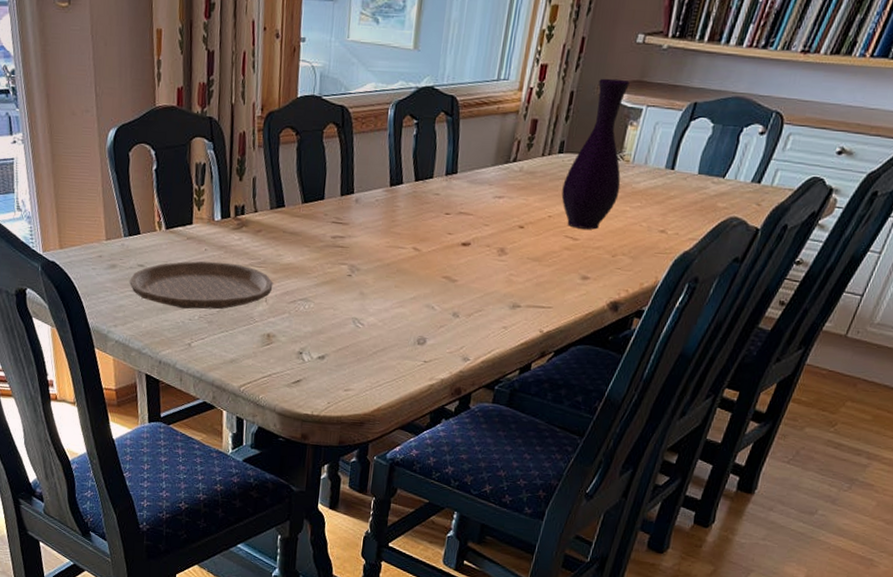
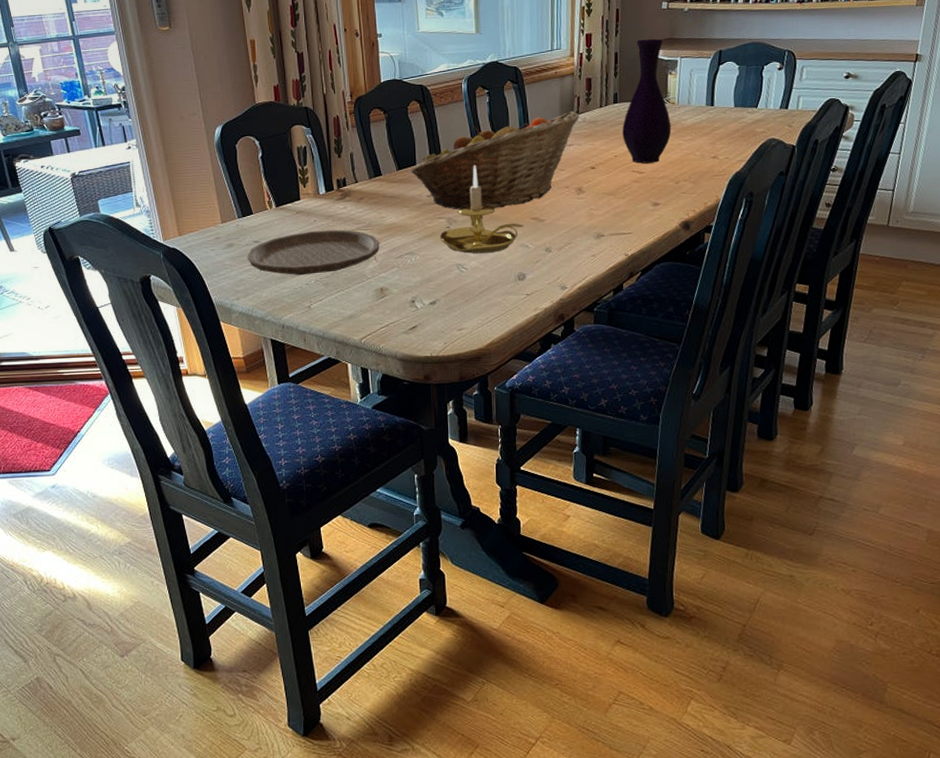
fruit basket: none [317,156,517,261] -> present [410,111,579,210]
candle holder: none [339,207,433,310] -> present [440,164,524,253]

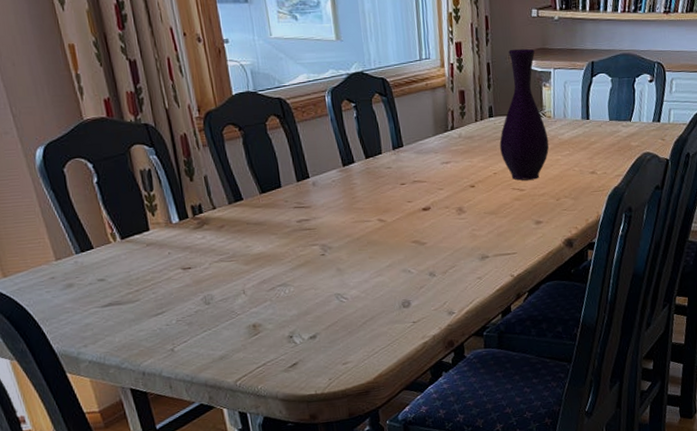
plate: present [246,229,380,275] -> none [90,262,248,316]
fruit basket: present [410,111,579,210] -> none [275,126,455,236]
candle holder: present [440,164,524,253] -> none [315,185,405,282]

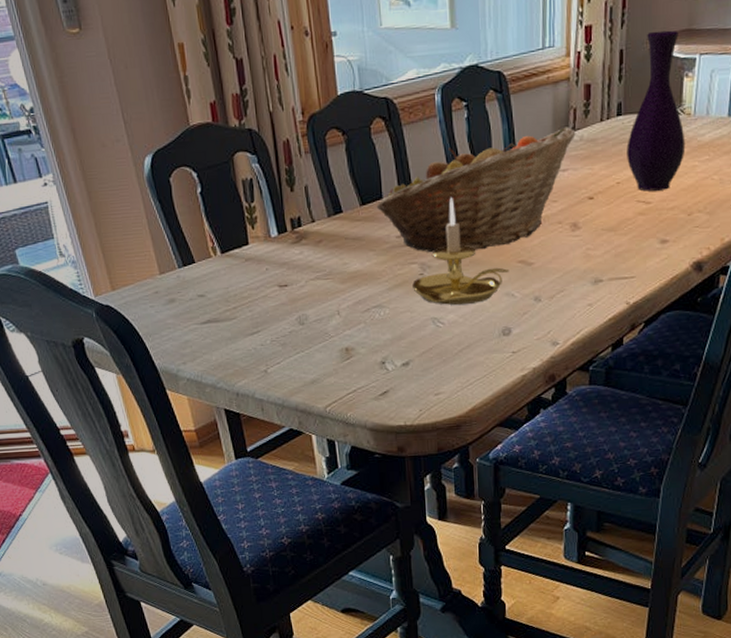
fruit basket: none [275,126,455,236] -> present [376,126,576,253]
candle holder: none [315,185,405,282] -> present [412,197,510,305]

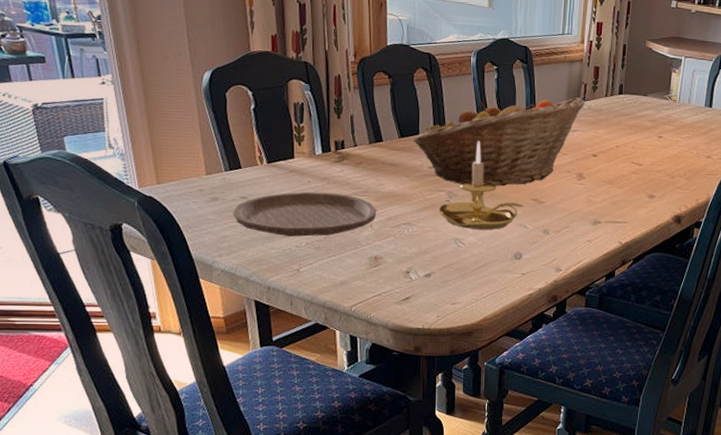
plate: none [191,279,344,334] -> present [232,191,377,237]
vase: present [627,30,686,191] -> none [625,34,671,157]

